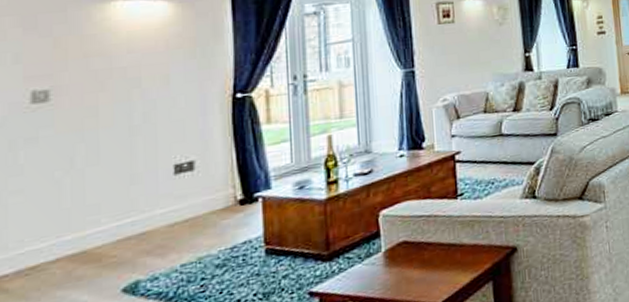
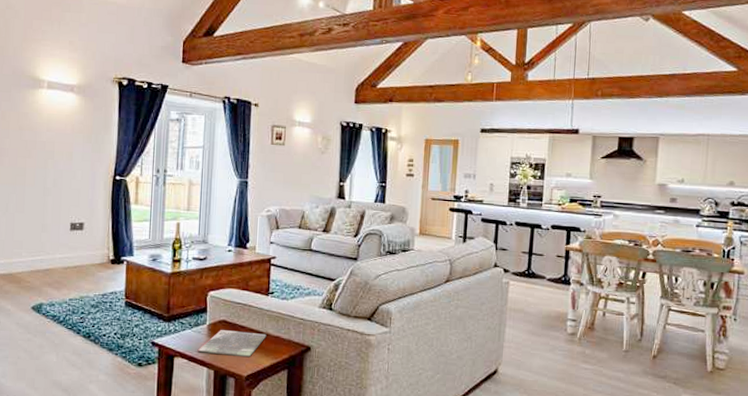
magazine: none [373,245,461,290] -> present [197,330,267,358]

